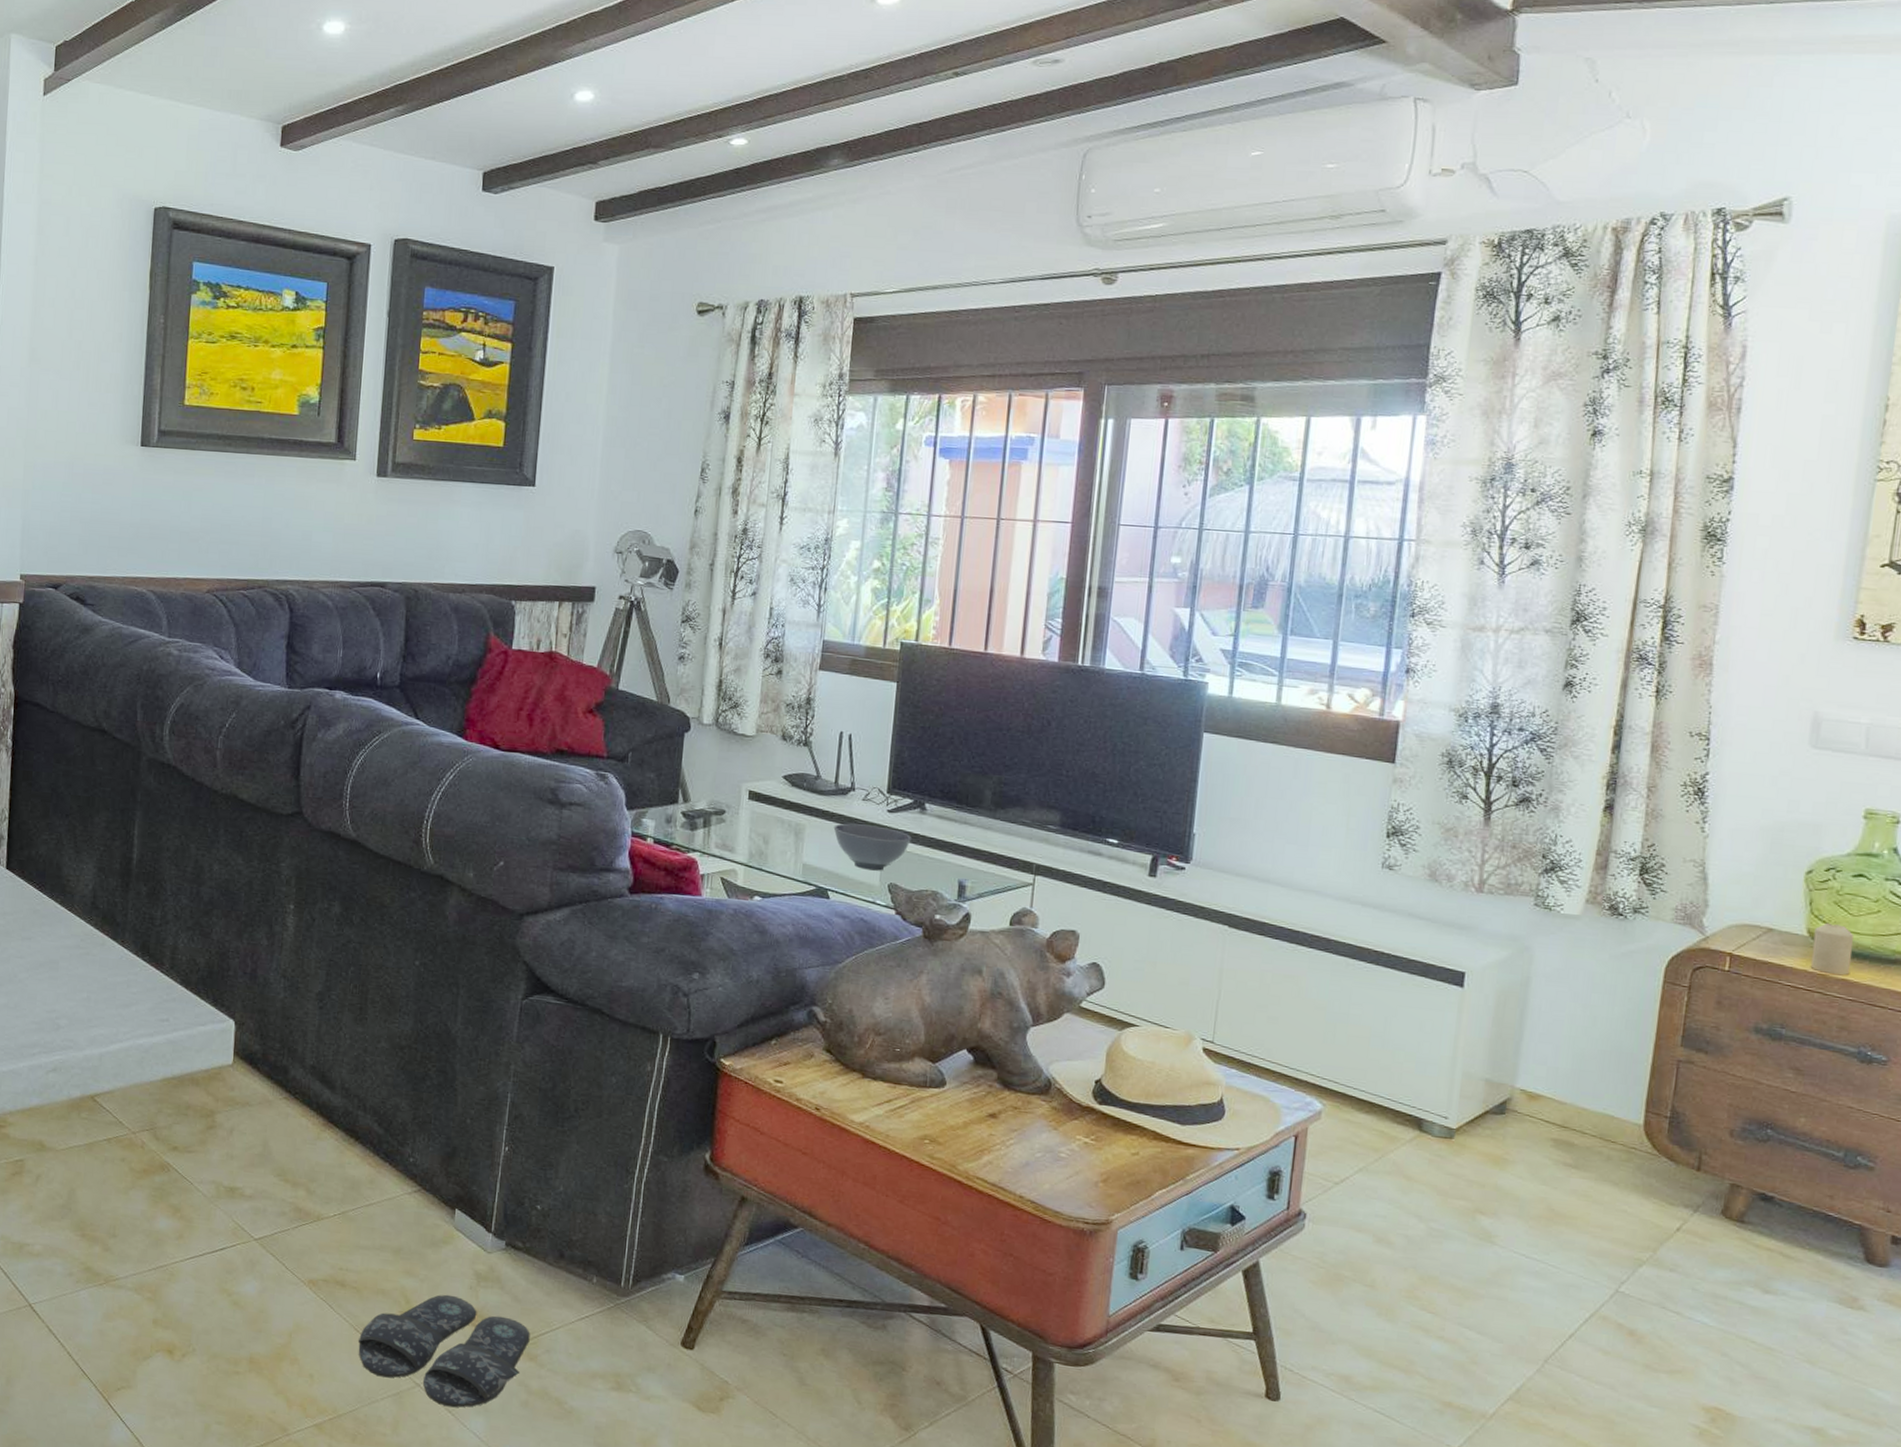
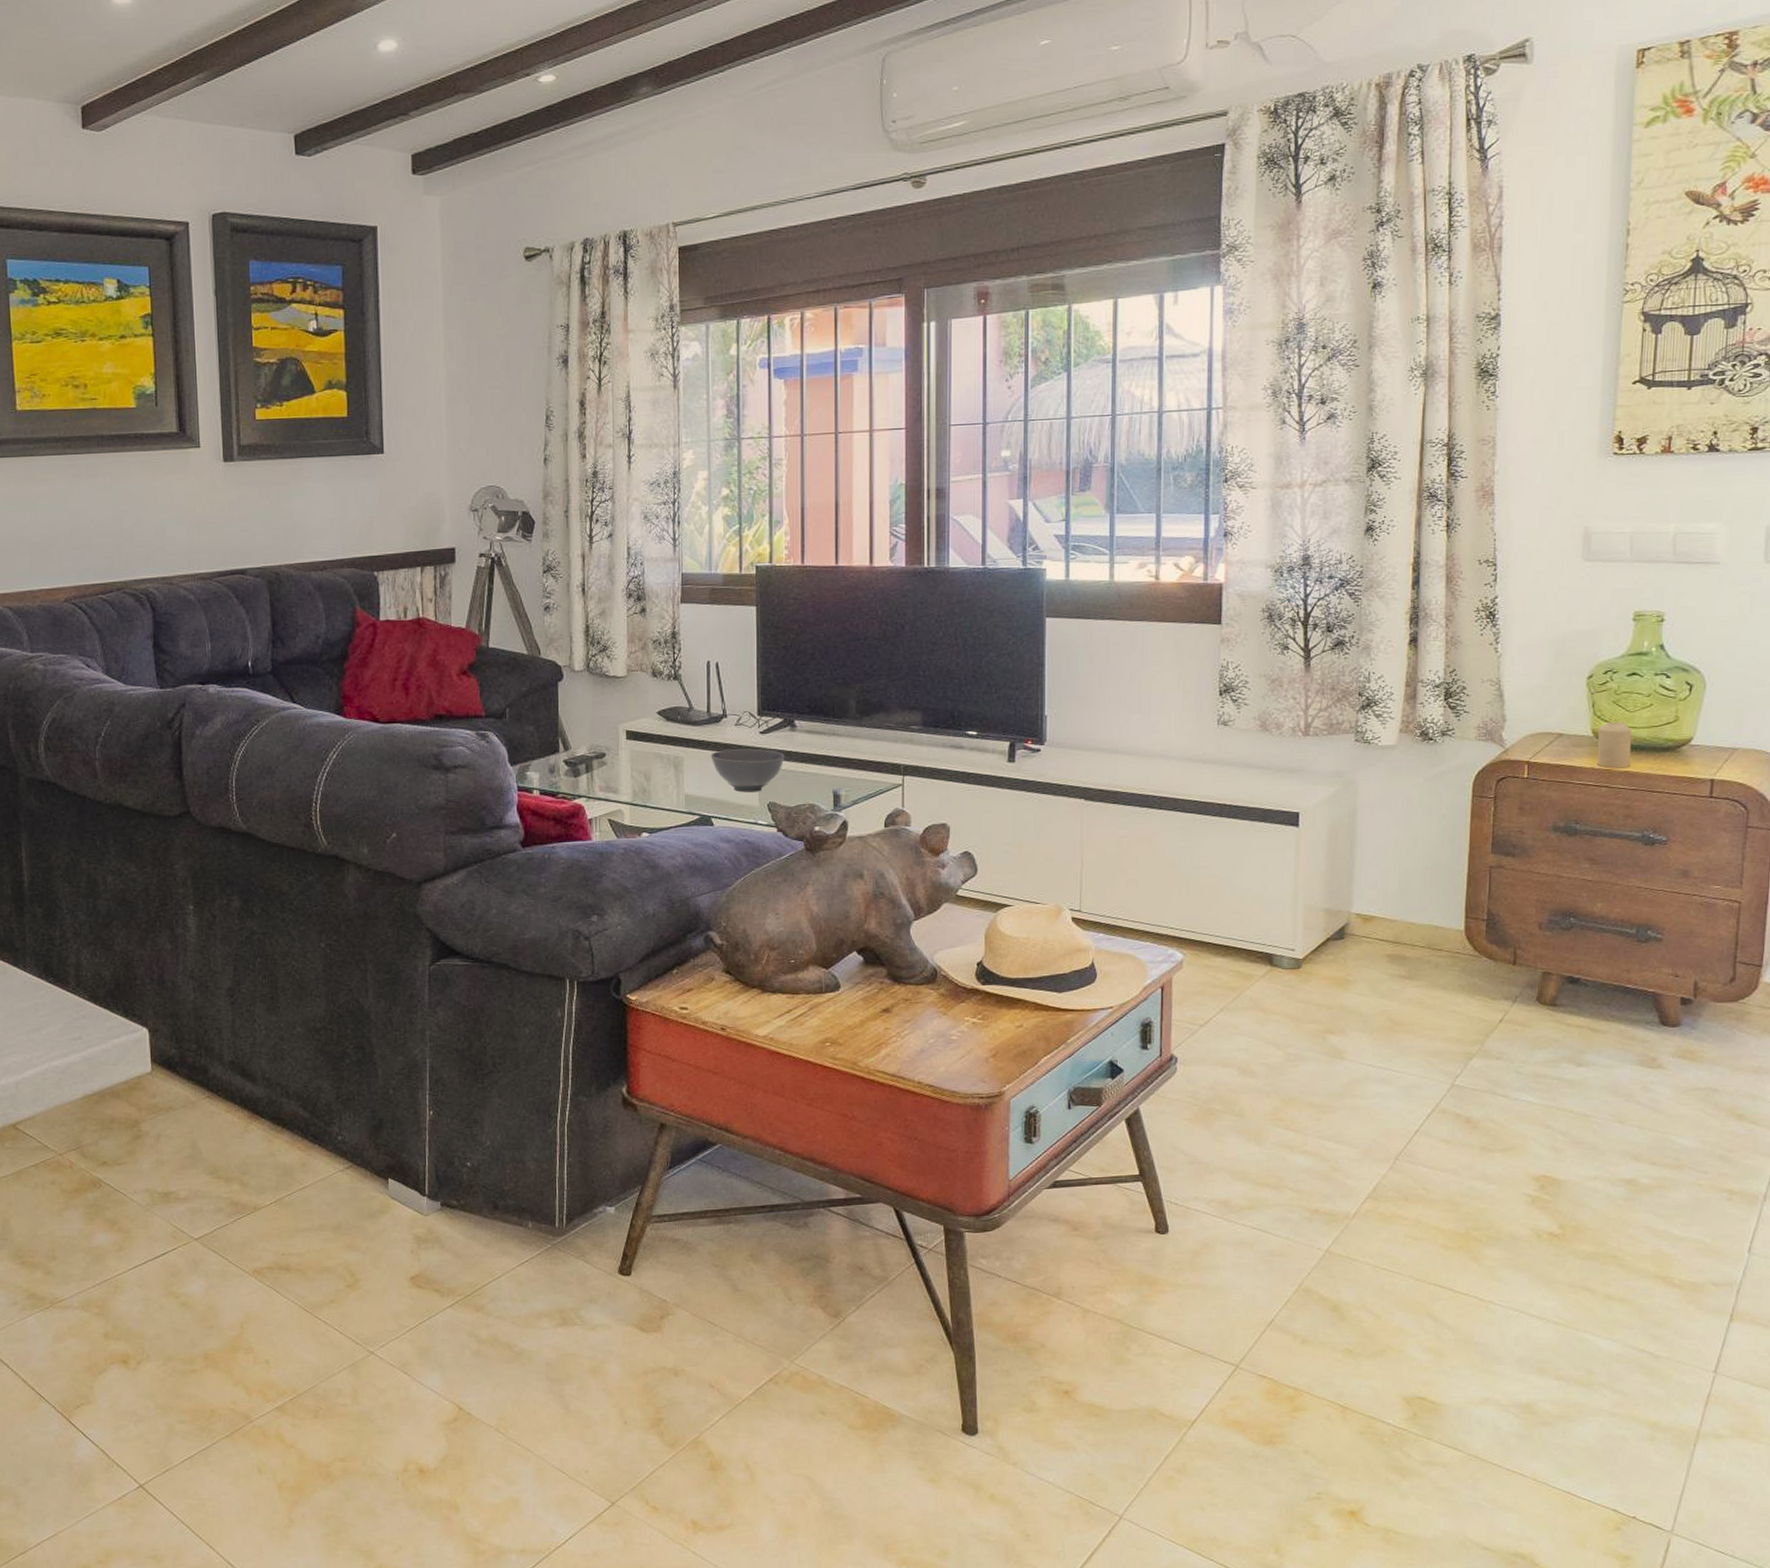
slippers: present [357,1294,530,1408] -> none [308,1261,474,1369]

